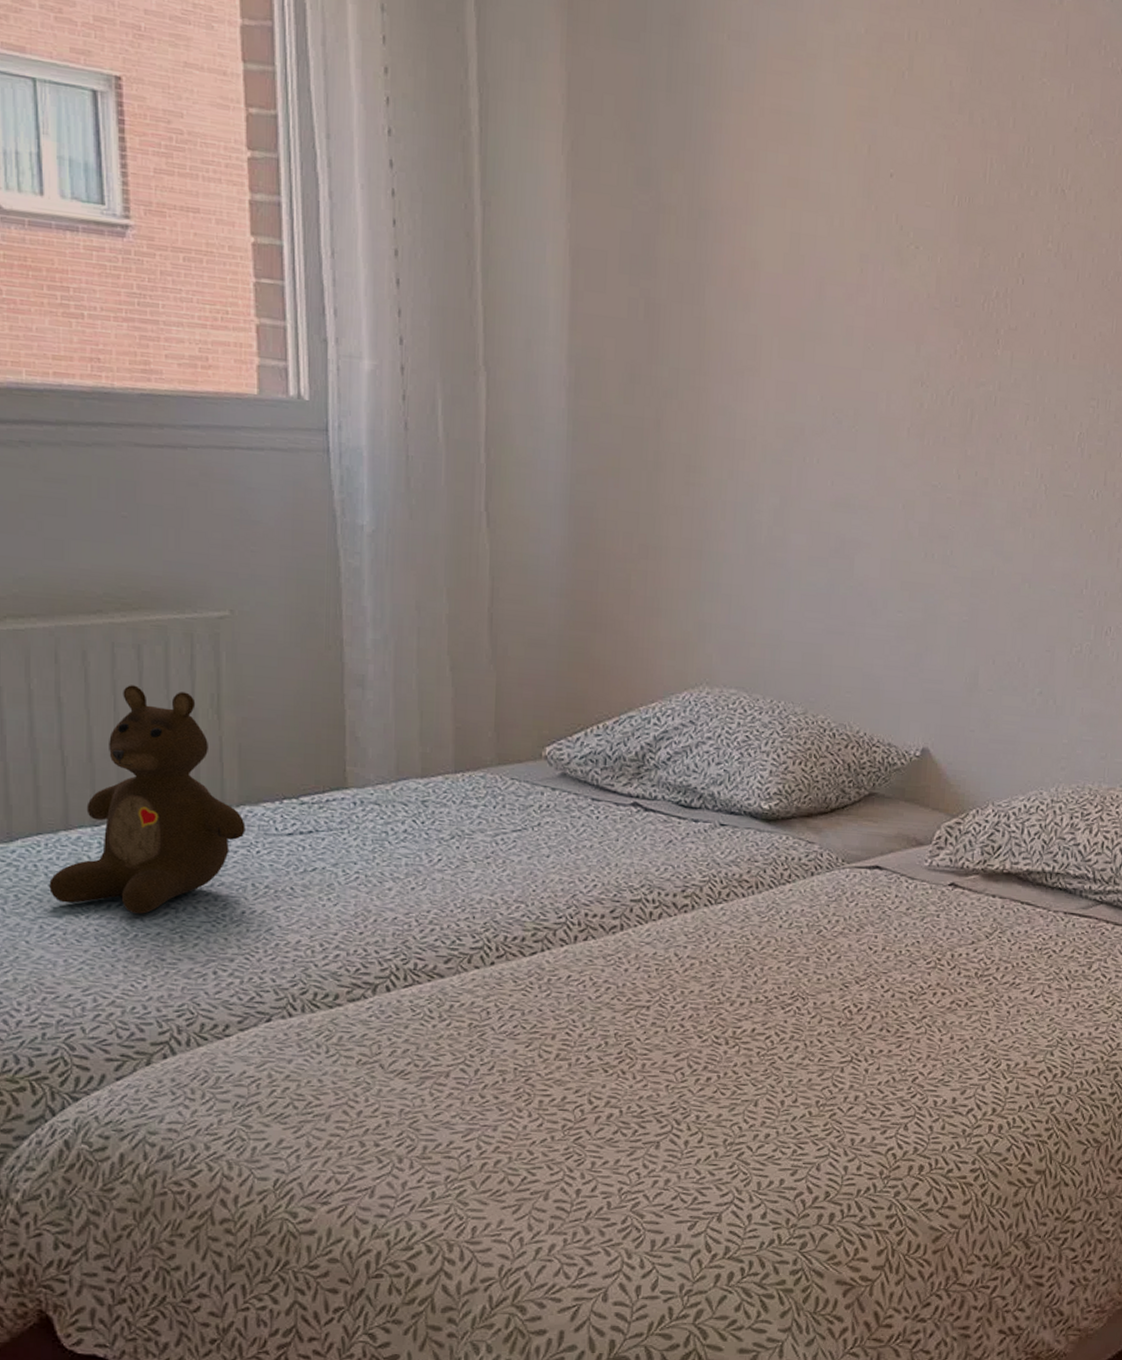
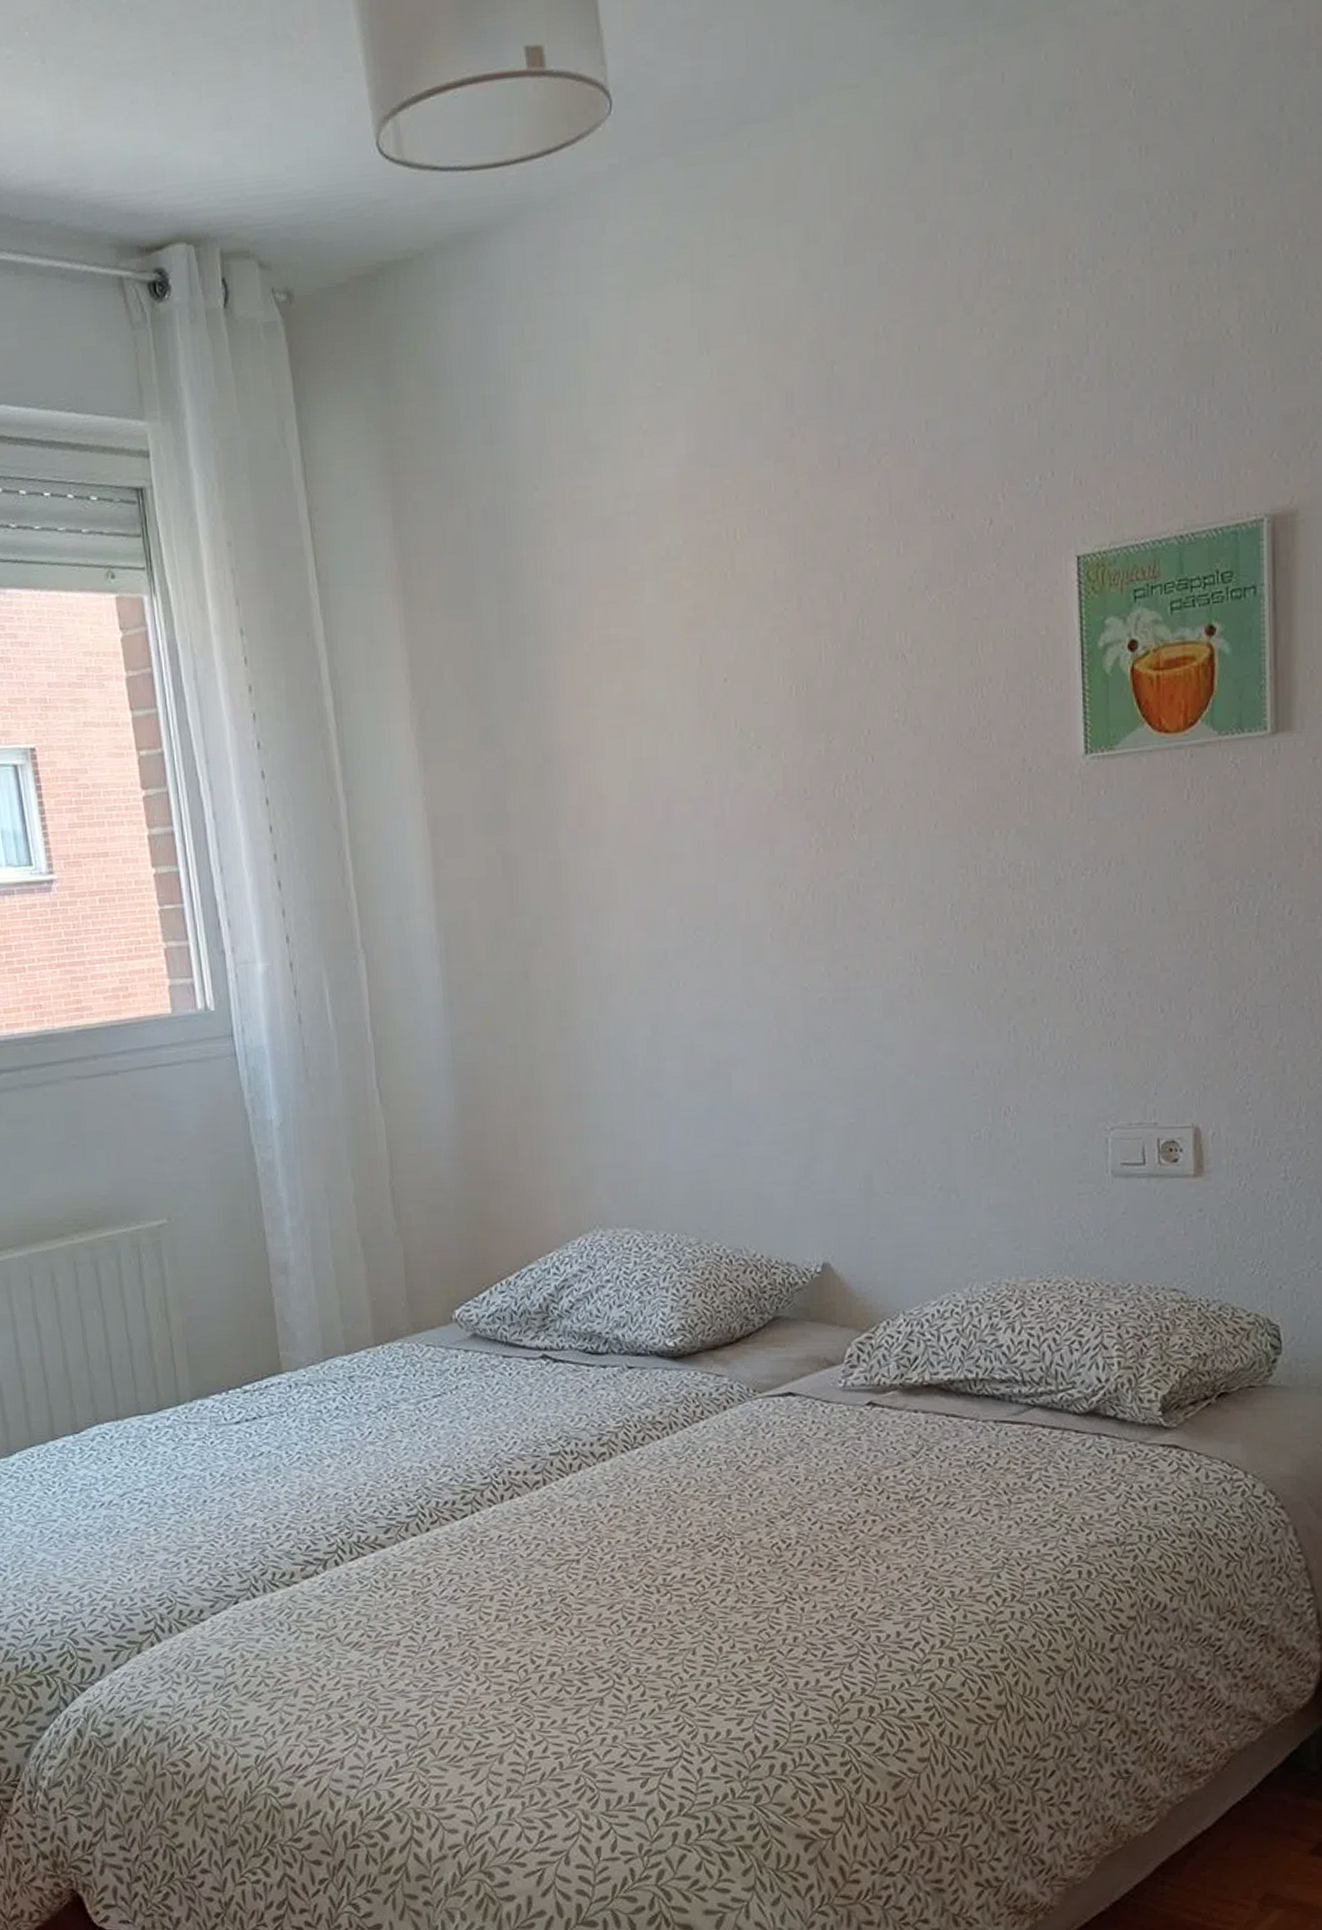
teddy bear: present [49,685,246,915] -> none [44,1299,200,1513]

